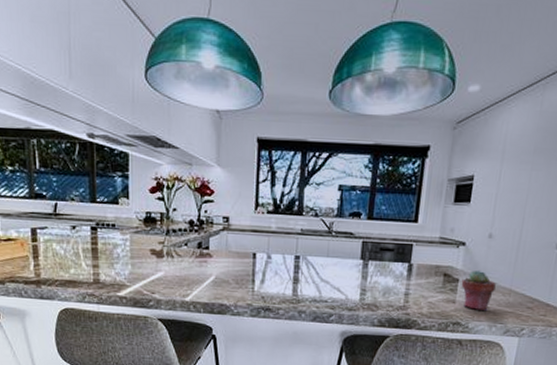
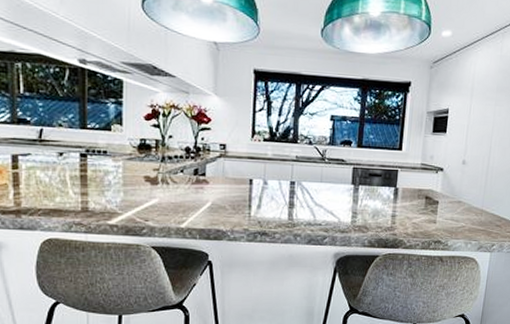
potted succulent: present [461,270,496,310] -> none [440,192,470,229]

